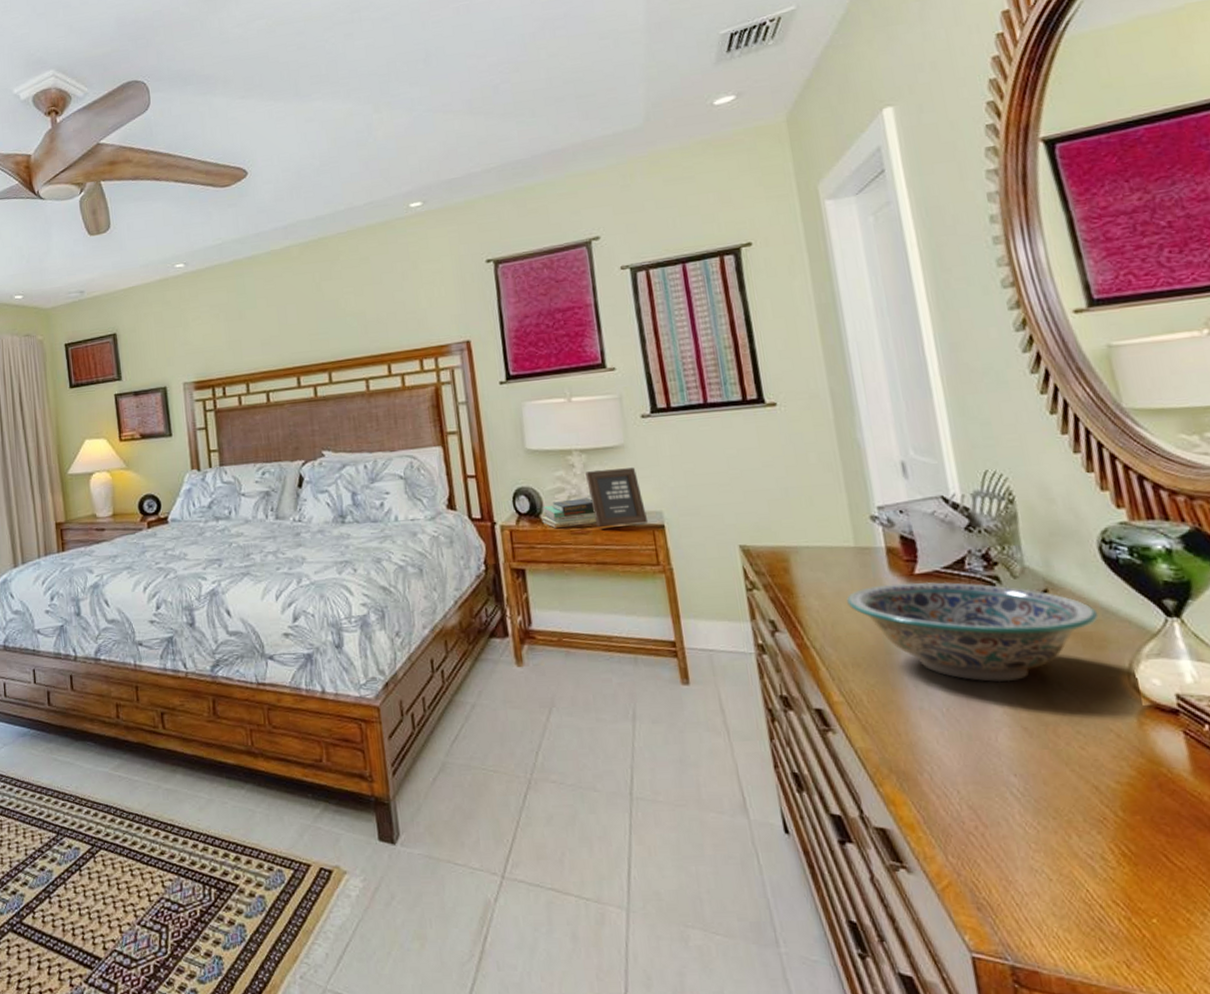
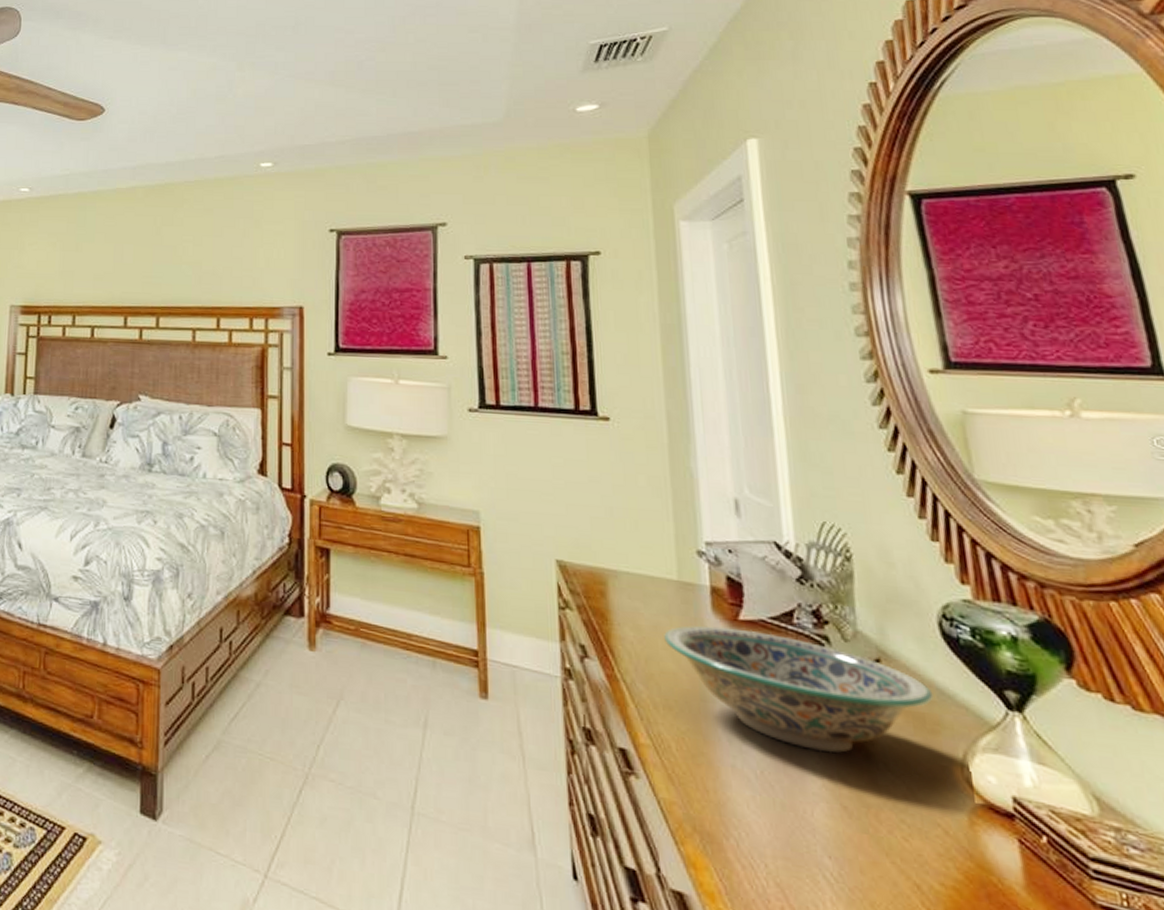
books: present [542,498,598,529] -> none [354,483,411,513]
picture frame: present [585,467,649,527] -> none [404,458,464,522]

